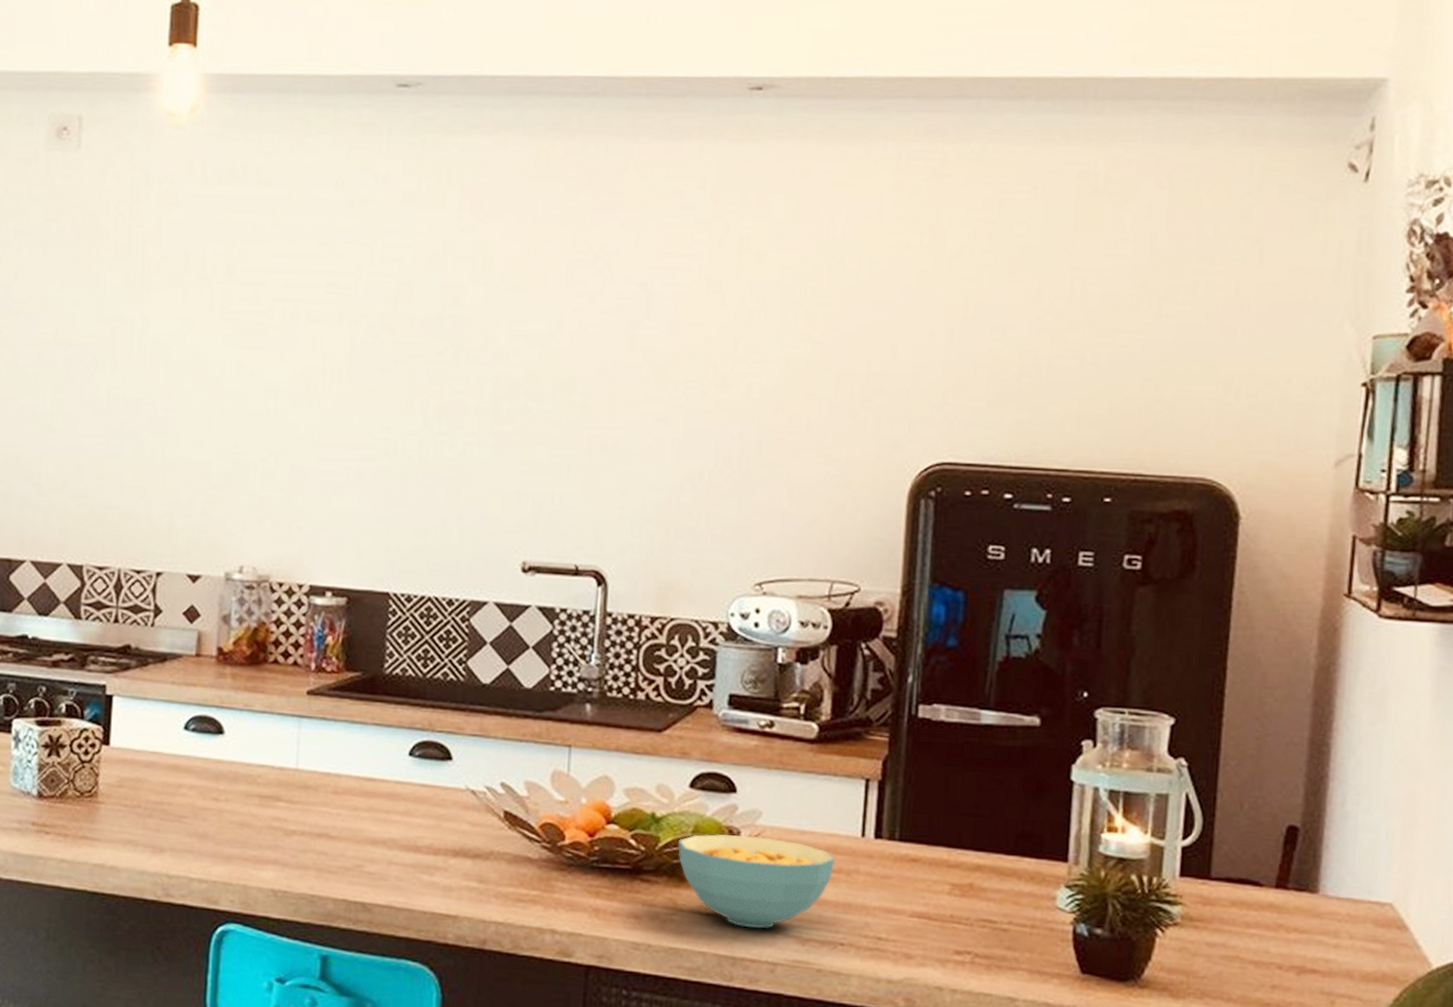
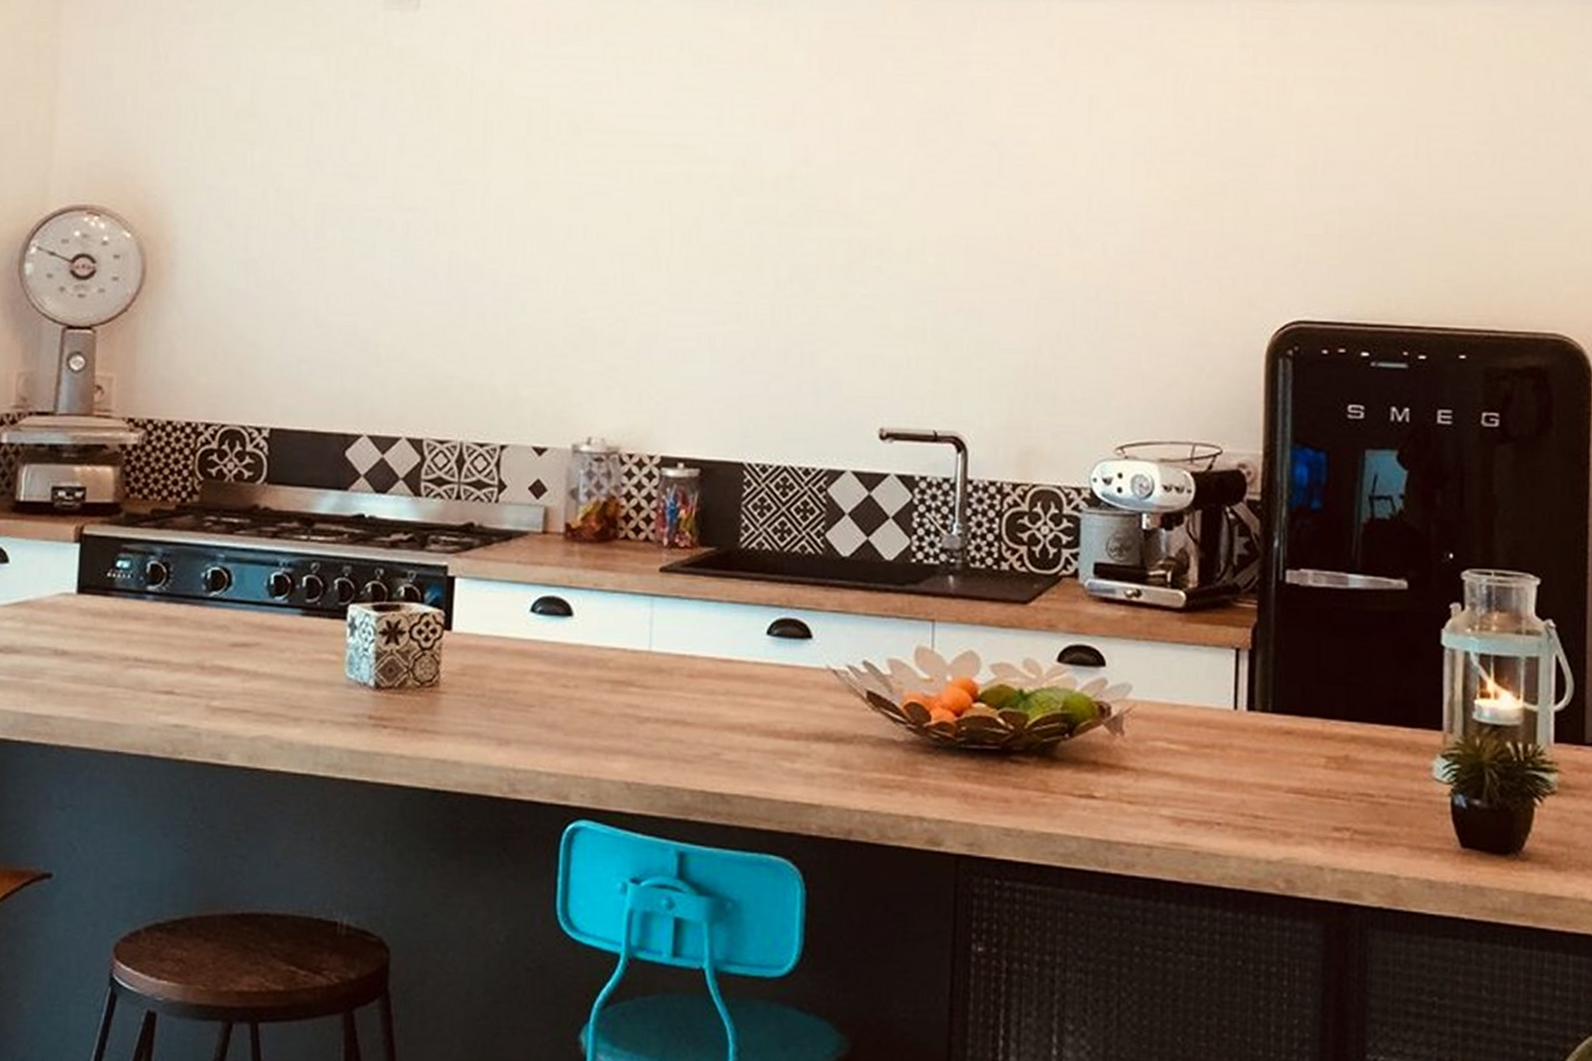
cereal bowl: present [677,834,835,929] -> none [1047,710,1208,810]

